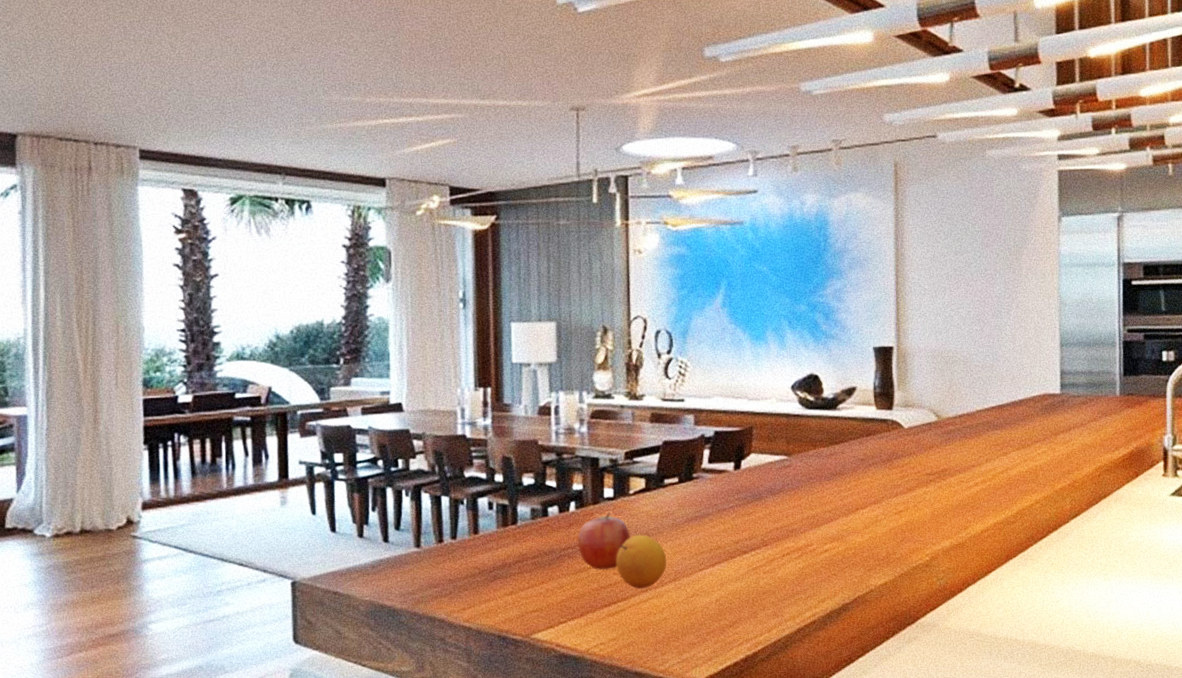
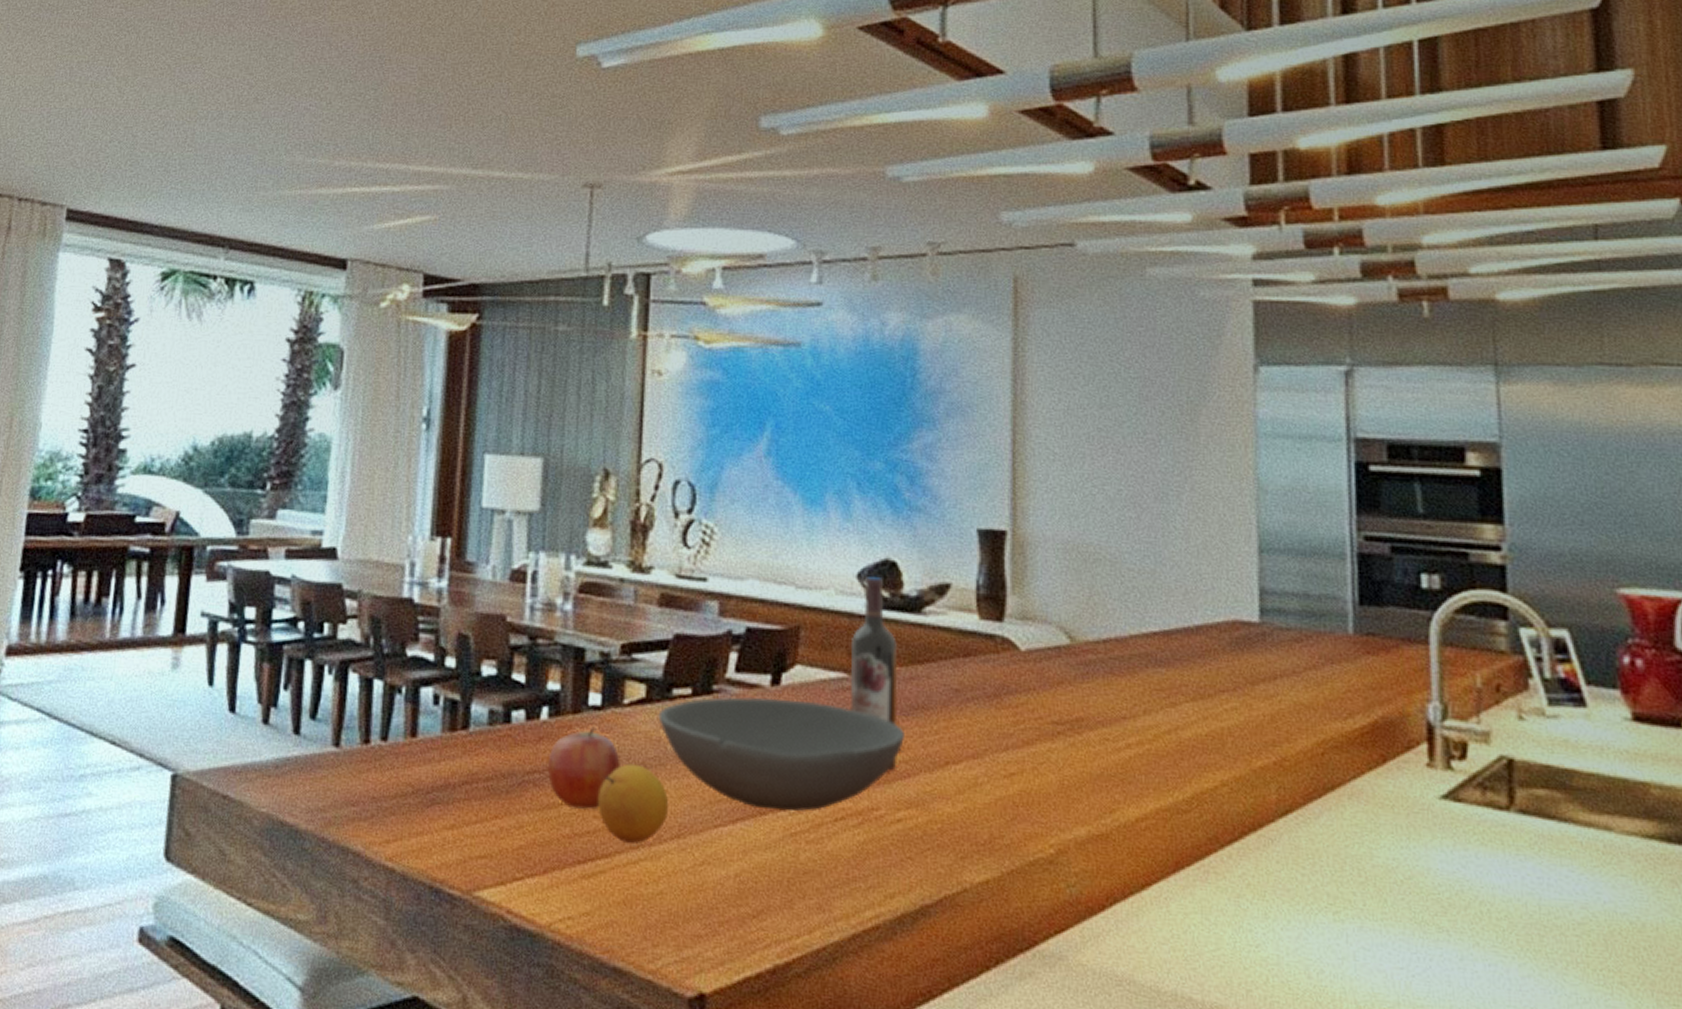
bowl: none [655,477,829,555] -> present [658,696,906,811]
wine bottle: none [789,387,824,518] -> present [851,577,898,770]

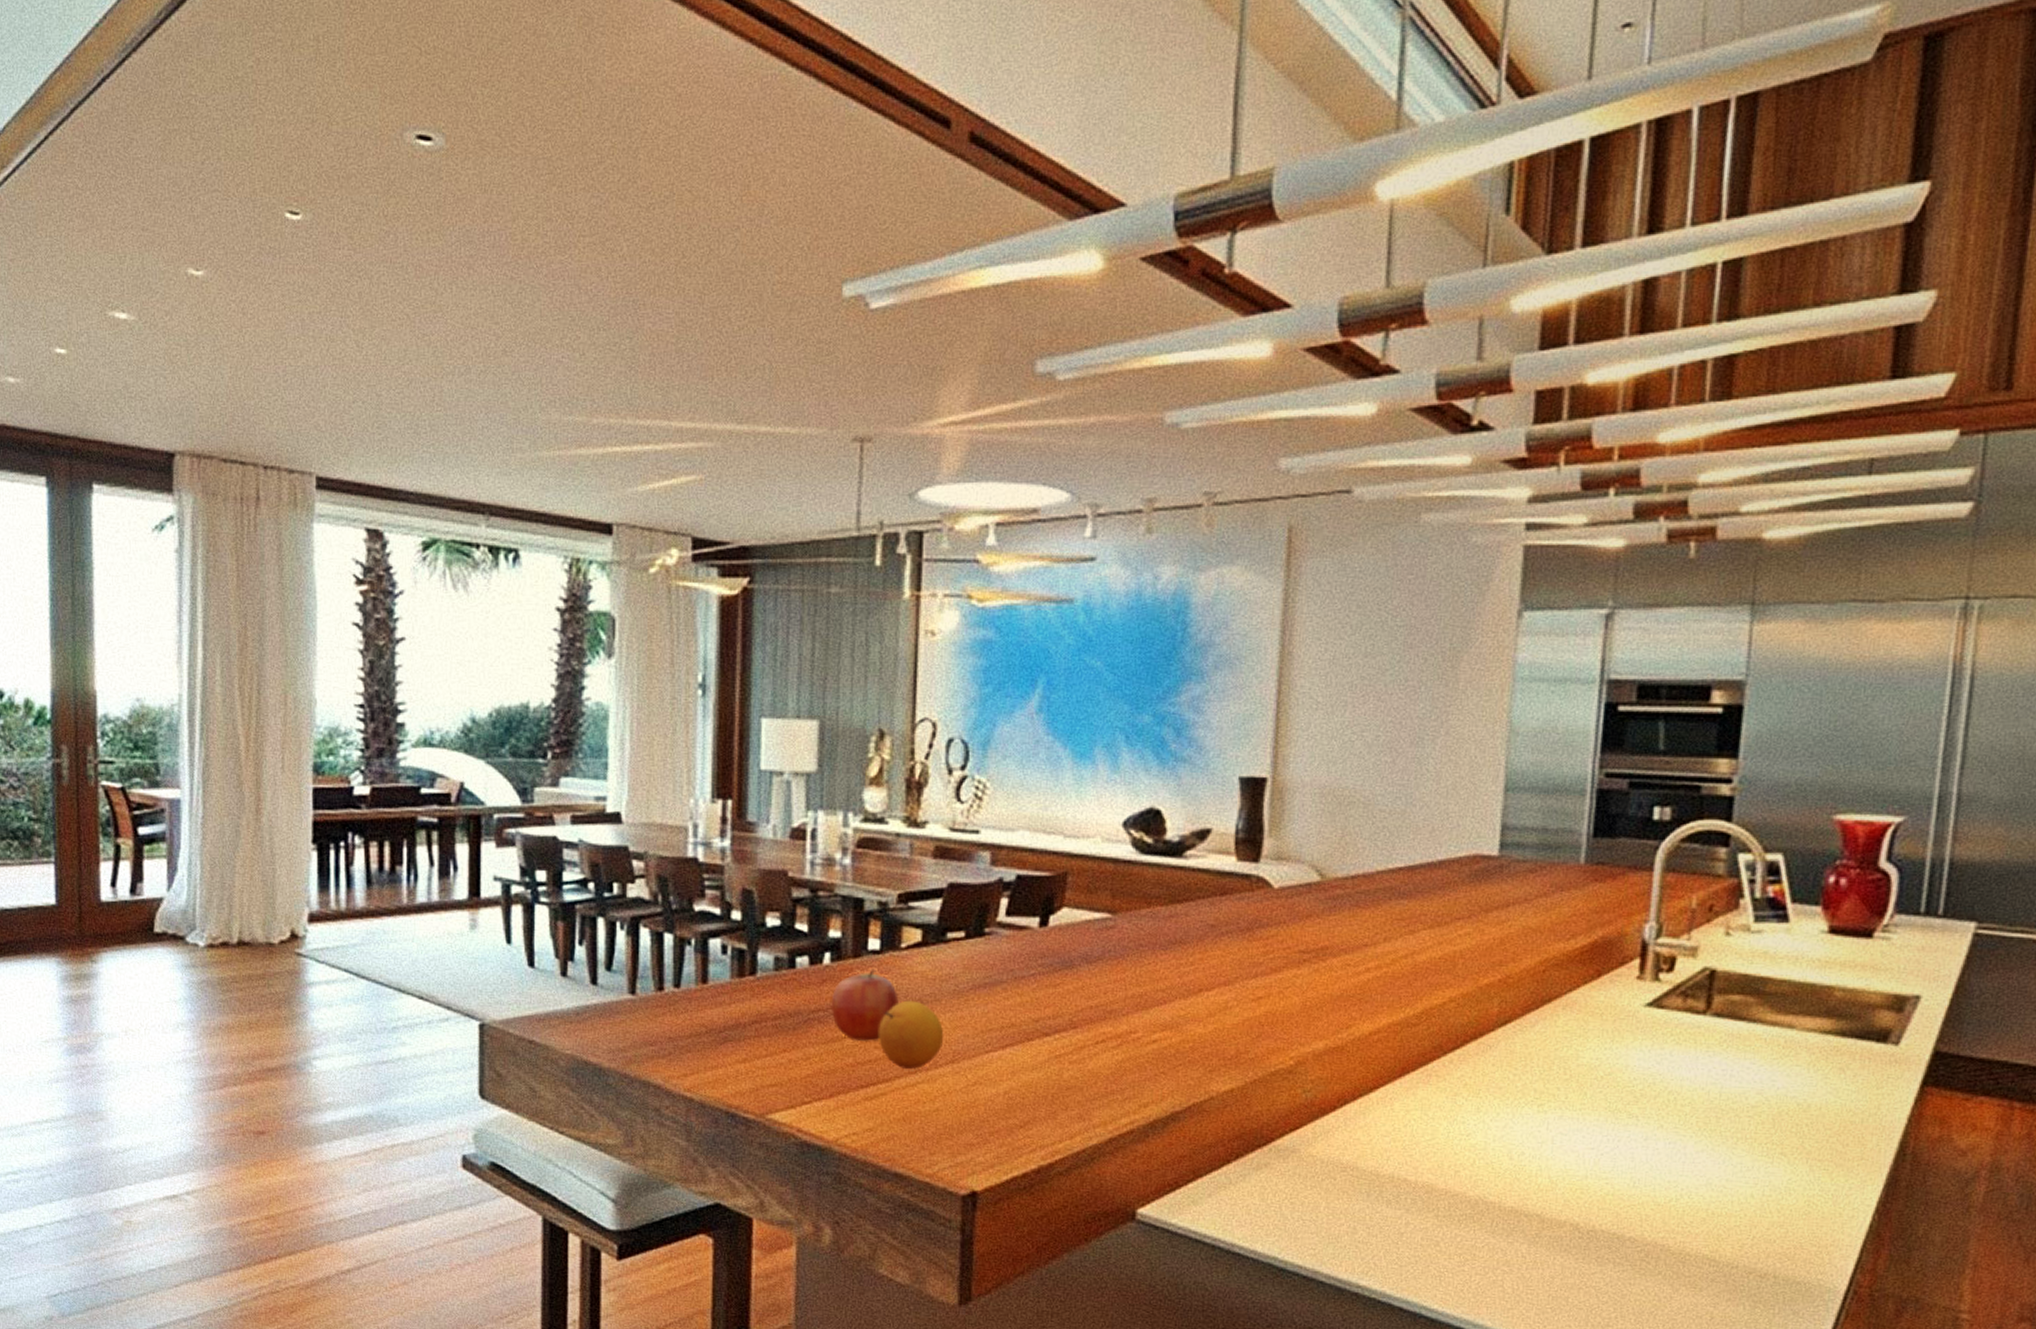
bowl: present [658,696,906,811] -> none [933,937,1164,1037]
wine bottle: present [851,577,898,770] -> none [1113,825,1160,998]

